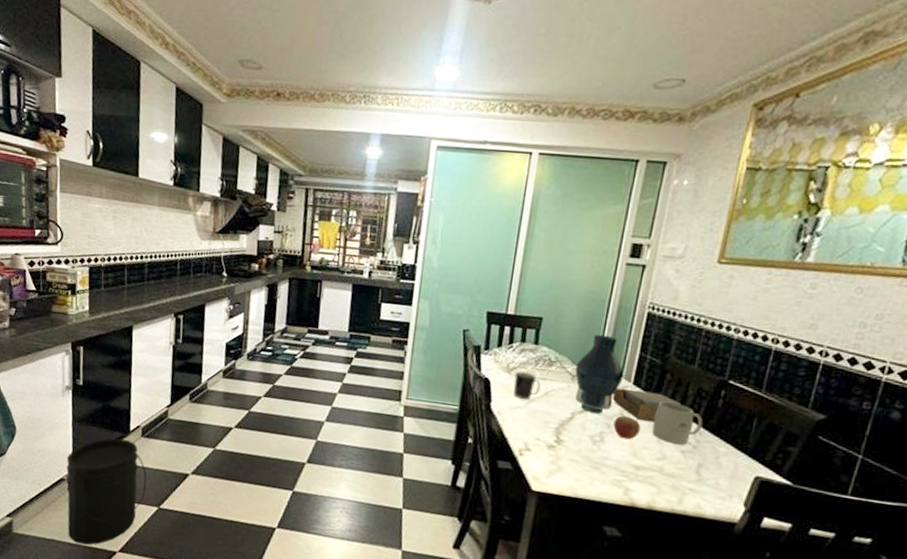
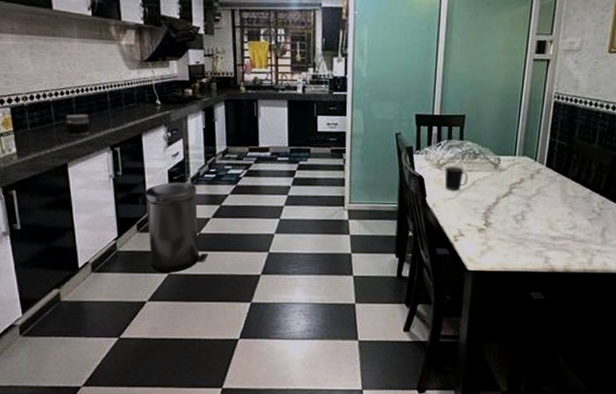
bucket: present [65,438,147,545] -> none [14,277,103,385]
jar: none [135,278,159,302] -> present [66,114,90,138]
pedal bin: none [194,355,256,449] -> present [138,182,209,273]
vase: present [575,334,624,414] -> none [496,125,538,196]
napkin holder: present [612,388,680,422] -> none [530,171,586,197]
fruit: present [613,414,641,440] -> none [532,194,555,215]
mug: present [652,401,703,445] -> none [564,178,605,214]

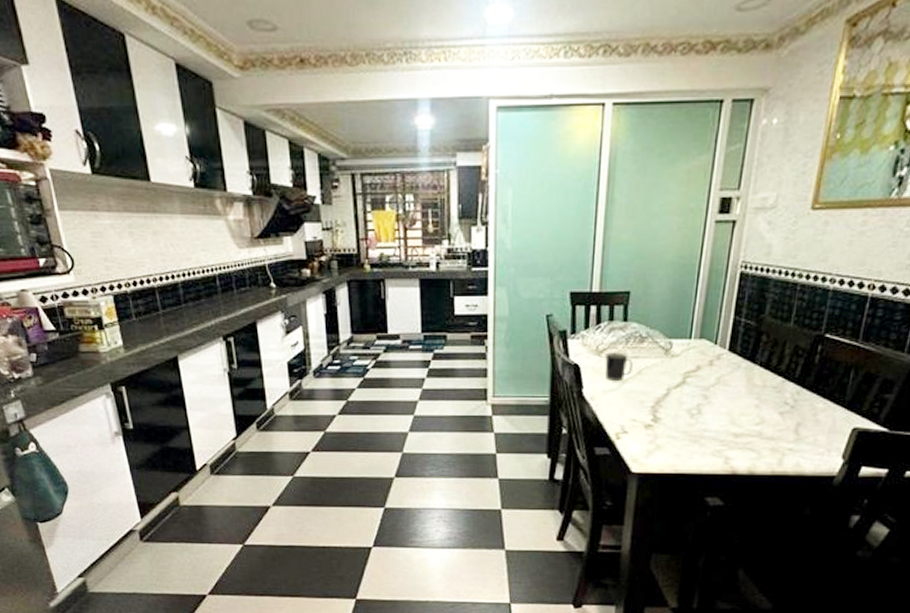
jar: present [66,114,90,138] -> none [173,301,201,327]
pedal bin: present [138,182,209,273] -> none [256,375,336,475]

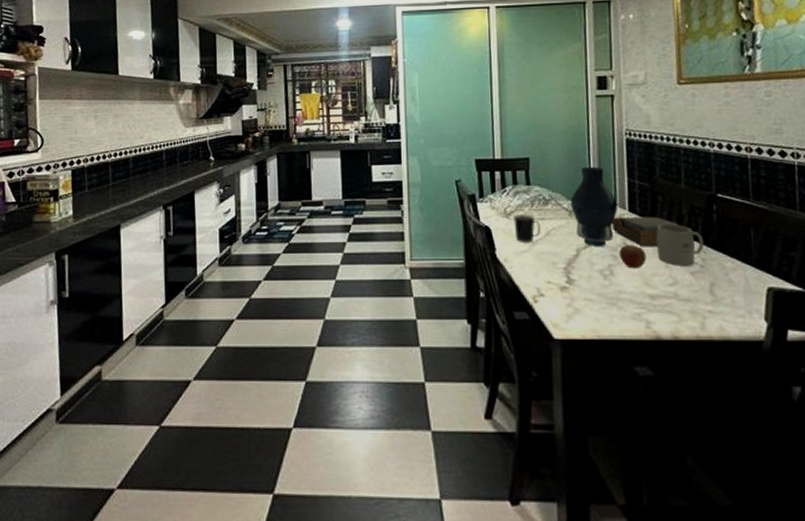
vase: none [667,302,718,386] -> present [570,166,618,246]
napkin holder: none [708,356,777,386] -> present [612,216,678,246]
fruit: none [710,383,739,408] -> present [619,243,647,269]
mug: none [750,364,801,406] -> present [656,223,705,266]

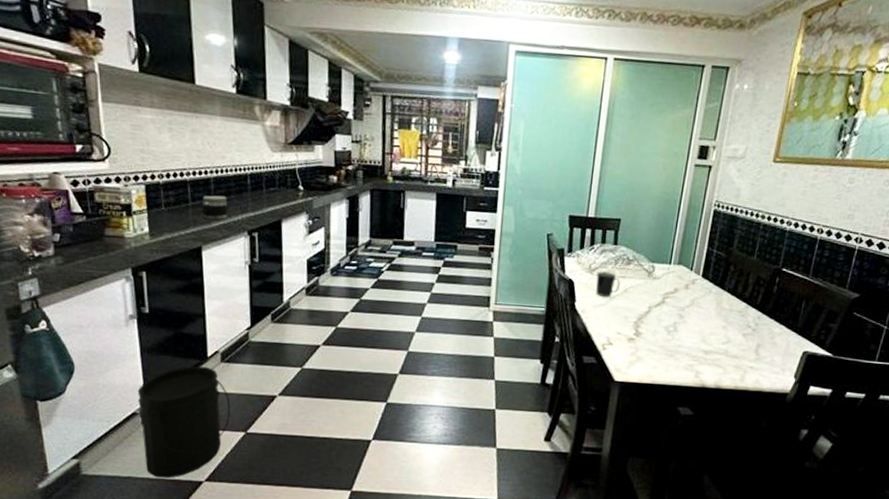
bucket: none [53,351,145,486] -> present [137,365,231,478]
jar: none [122,173,145,198] -> present [202,195,228,221]
vase: present [570,166,618,246] -> none [650,232,694,306]
napkin holder: present [612,216,678,246] -> none [684,281,742,310]
fruit: present [619,243,647,269] -> none [685,305,709,328]
mug: present [656,223,705,266] -> none [718,290,761,329]

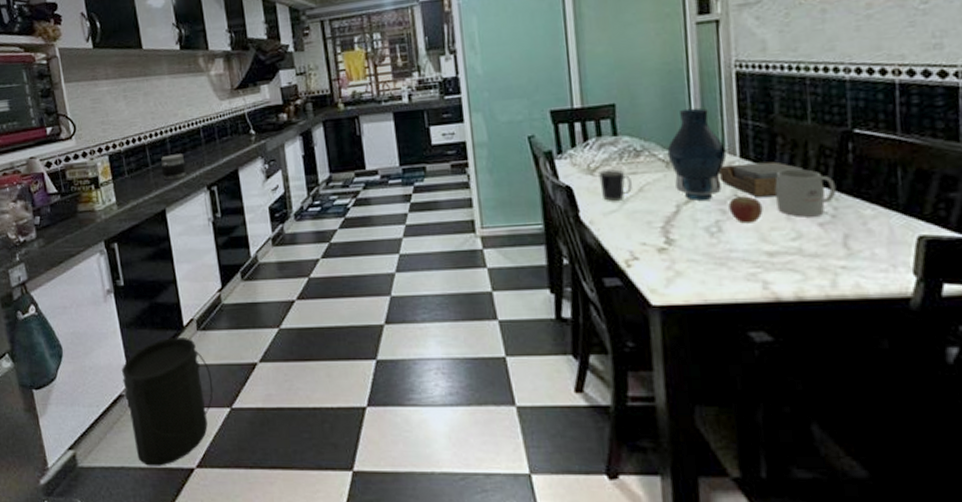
vase: none [650,232,694,306] -> present [667,108,727,201]
napkin holder: none [684,281,742,310] -> present [719,161,803,197]
fruit: none [685,305,709,328] -> present [728,195,763,224]
mug: none [718,290,761,329] -> present [774,168,837,217]

